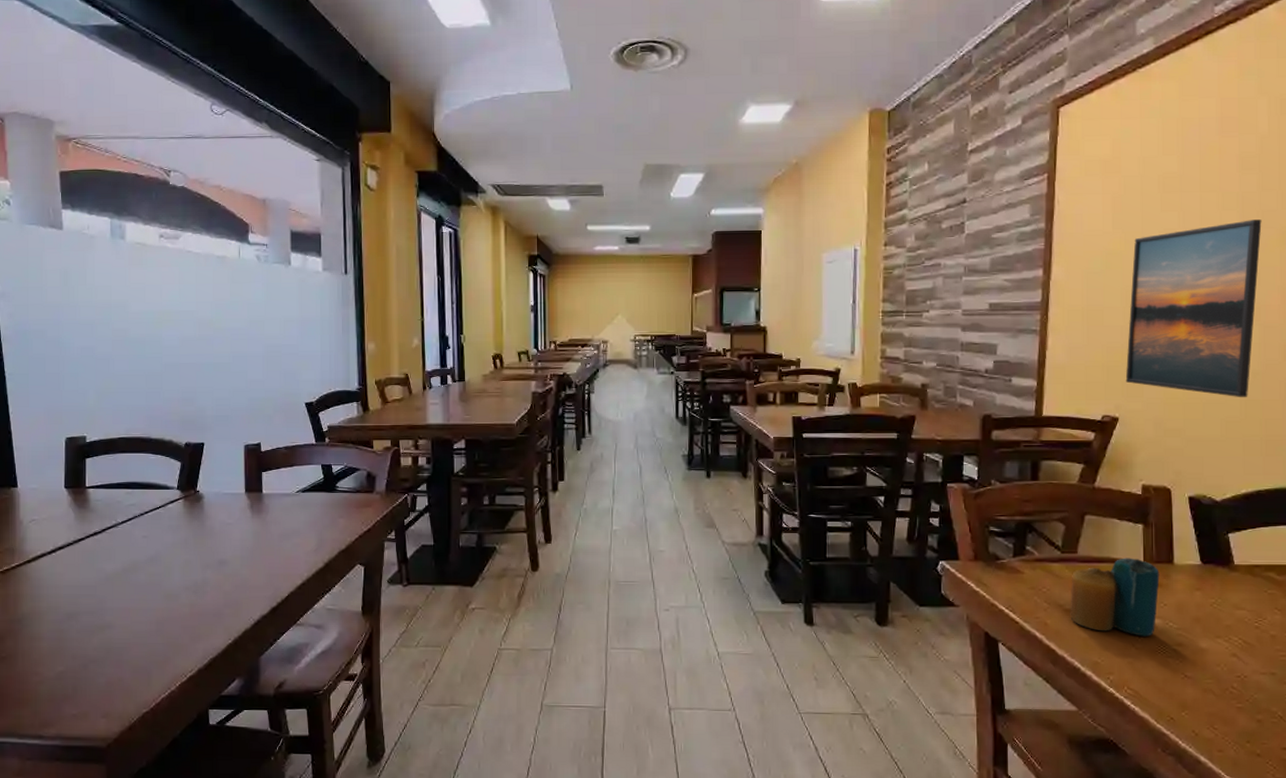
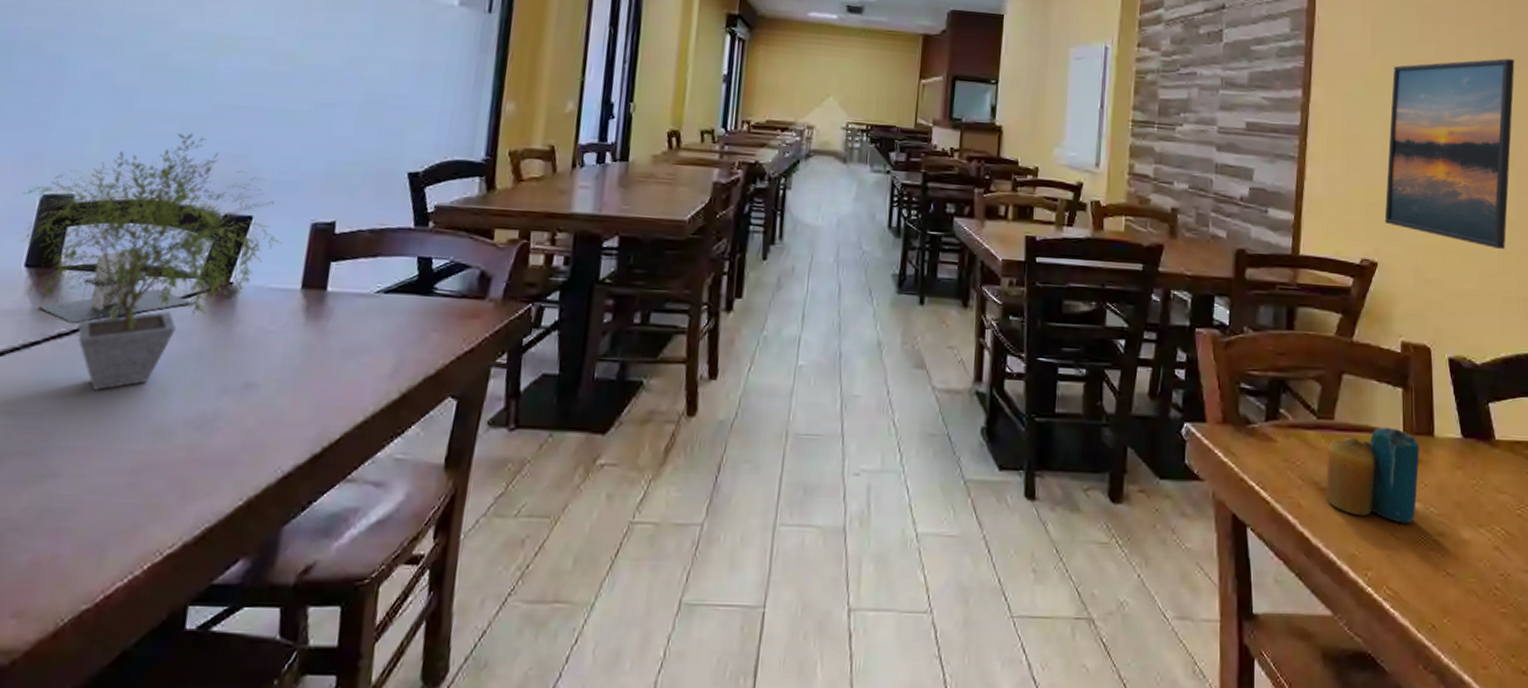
potted plant: none [53,386,227,569] -> present [22,133,282,390]
napkin holder: none [78,471,175,525] -> present [38,249,193,323]

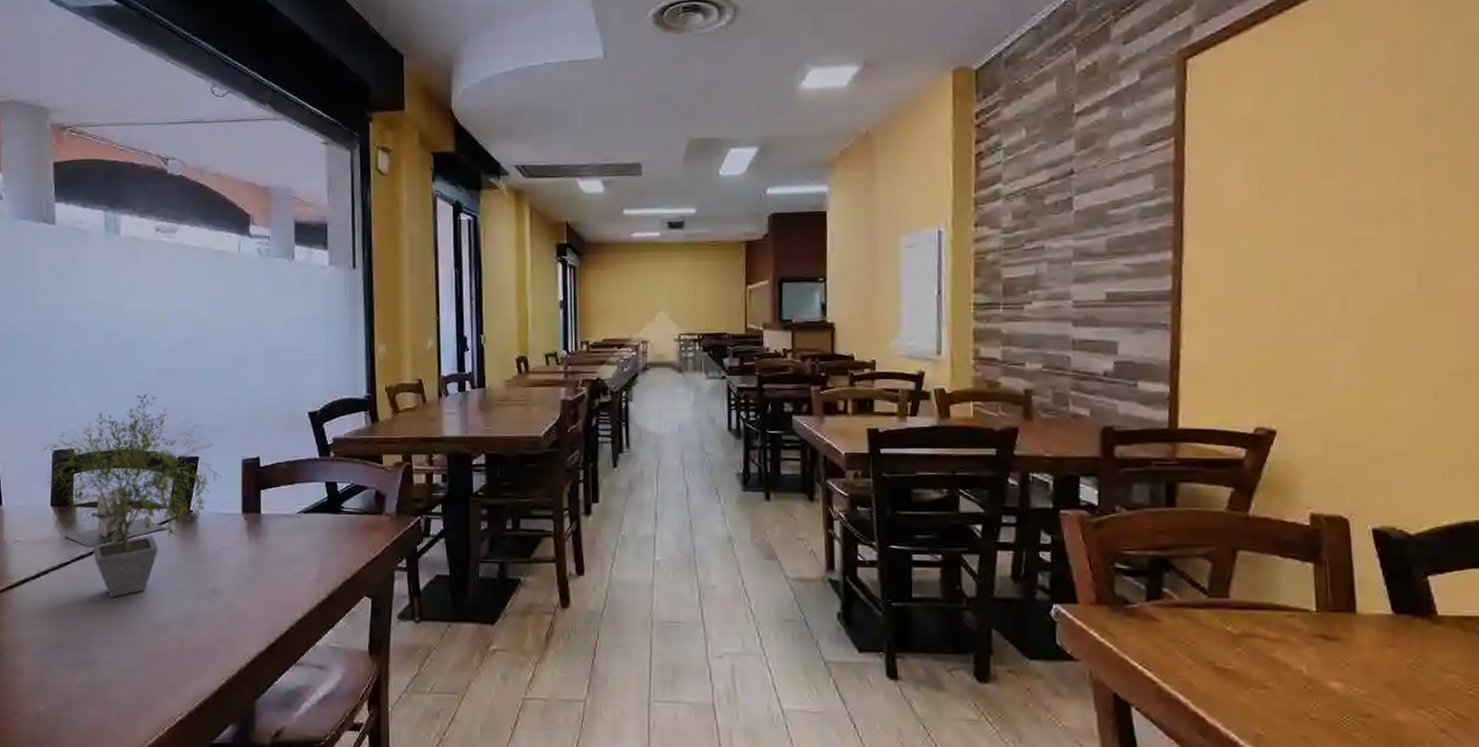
candle: present [1326,427,1420,524] -> none [1222,604,1339,704]
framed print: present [1384,58,1515,250] -> none [1283,186,1454,407]

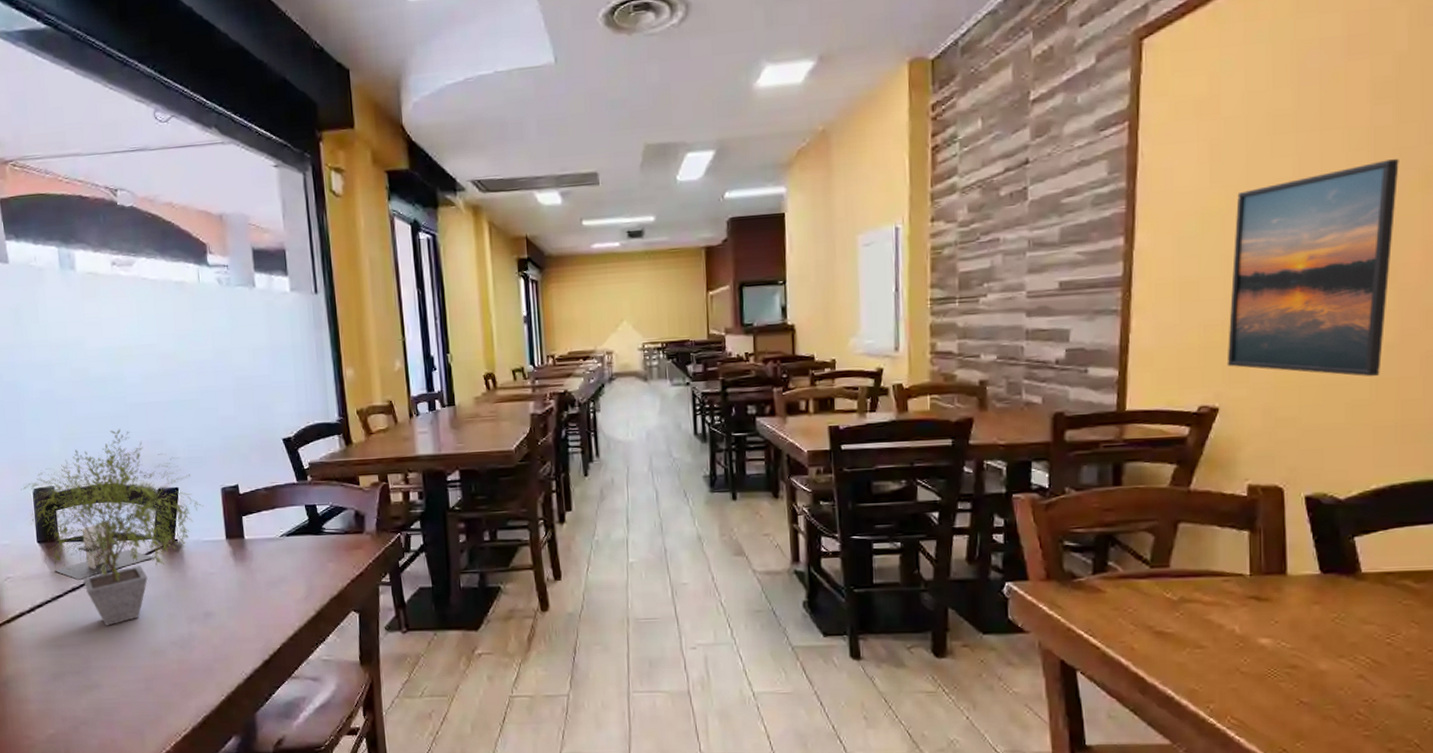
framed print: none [1283,186,1454,407] -> present [1227,159,1399,377]

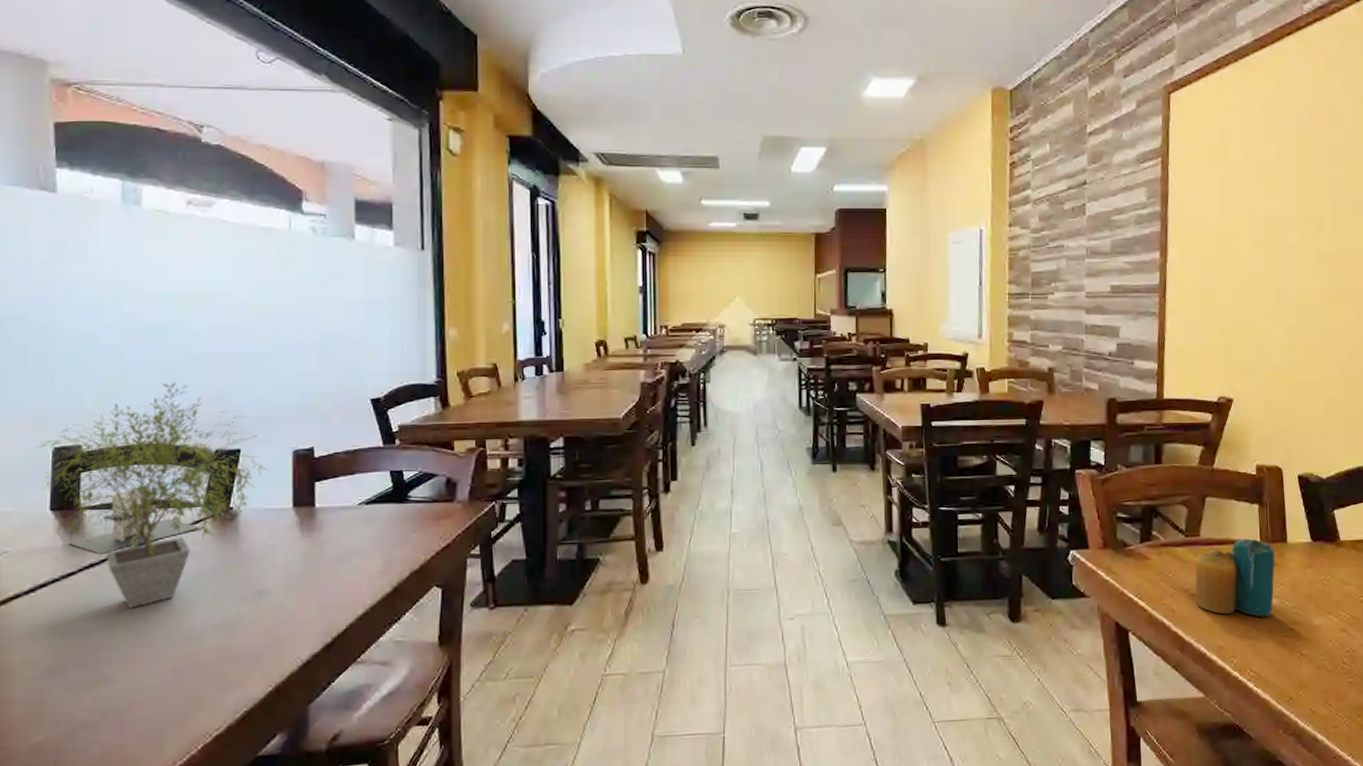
candle: none [1161,570,1270,659] -> present [1195,538,1275,617]
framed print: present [1227,159,1399,377] -> none [1238,207,1351,378]

